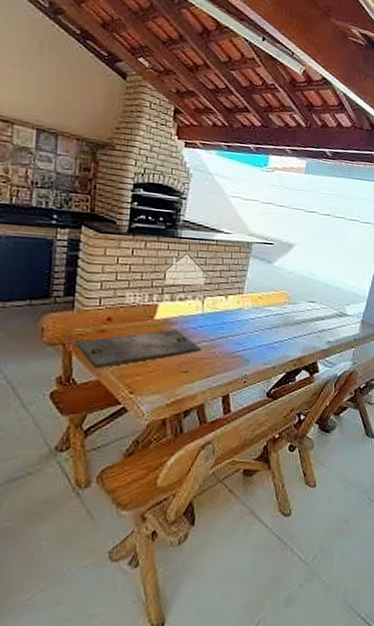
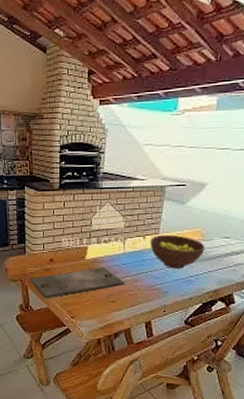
fruit bowl: none [232,296,291,334] -> present [150,235,205,269]

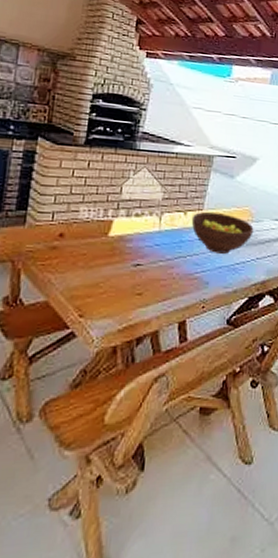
cutting board: present [29,267,125,299] -> none [24,248,157,289]

